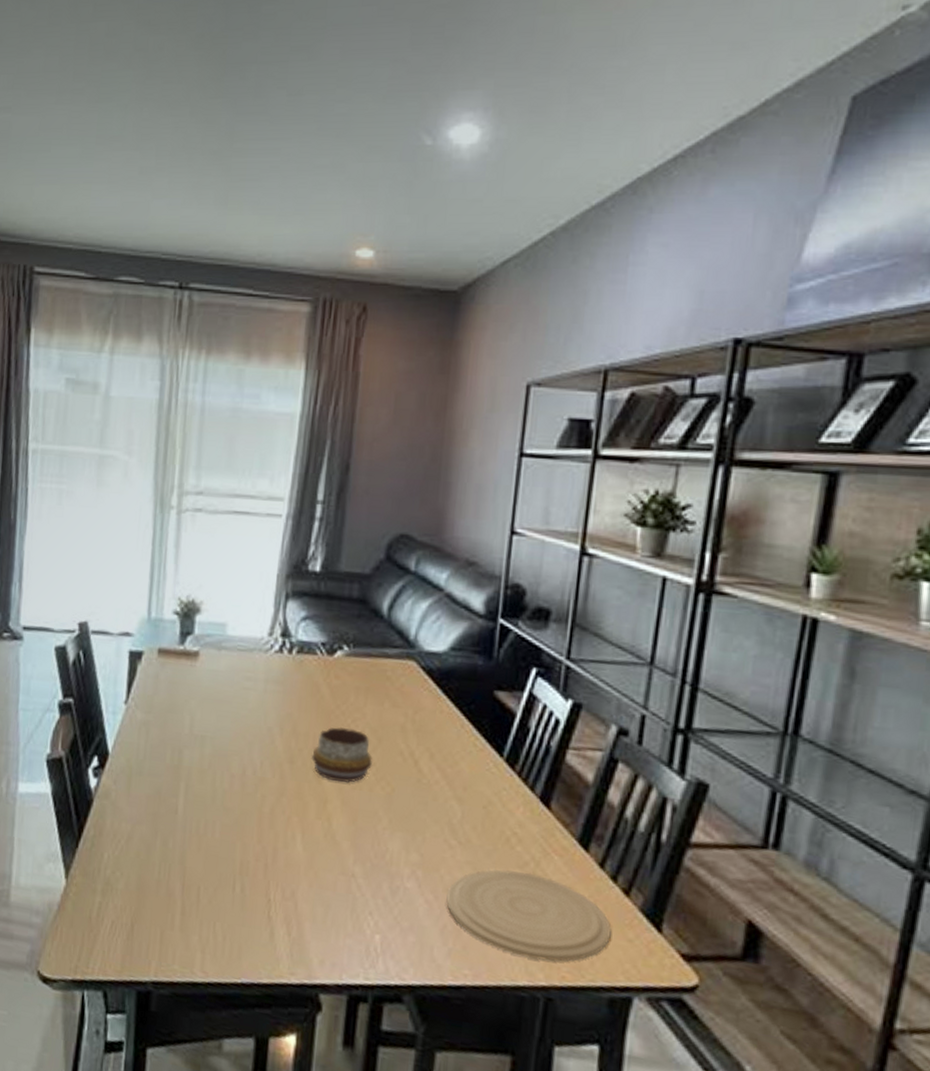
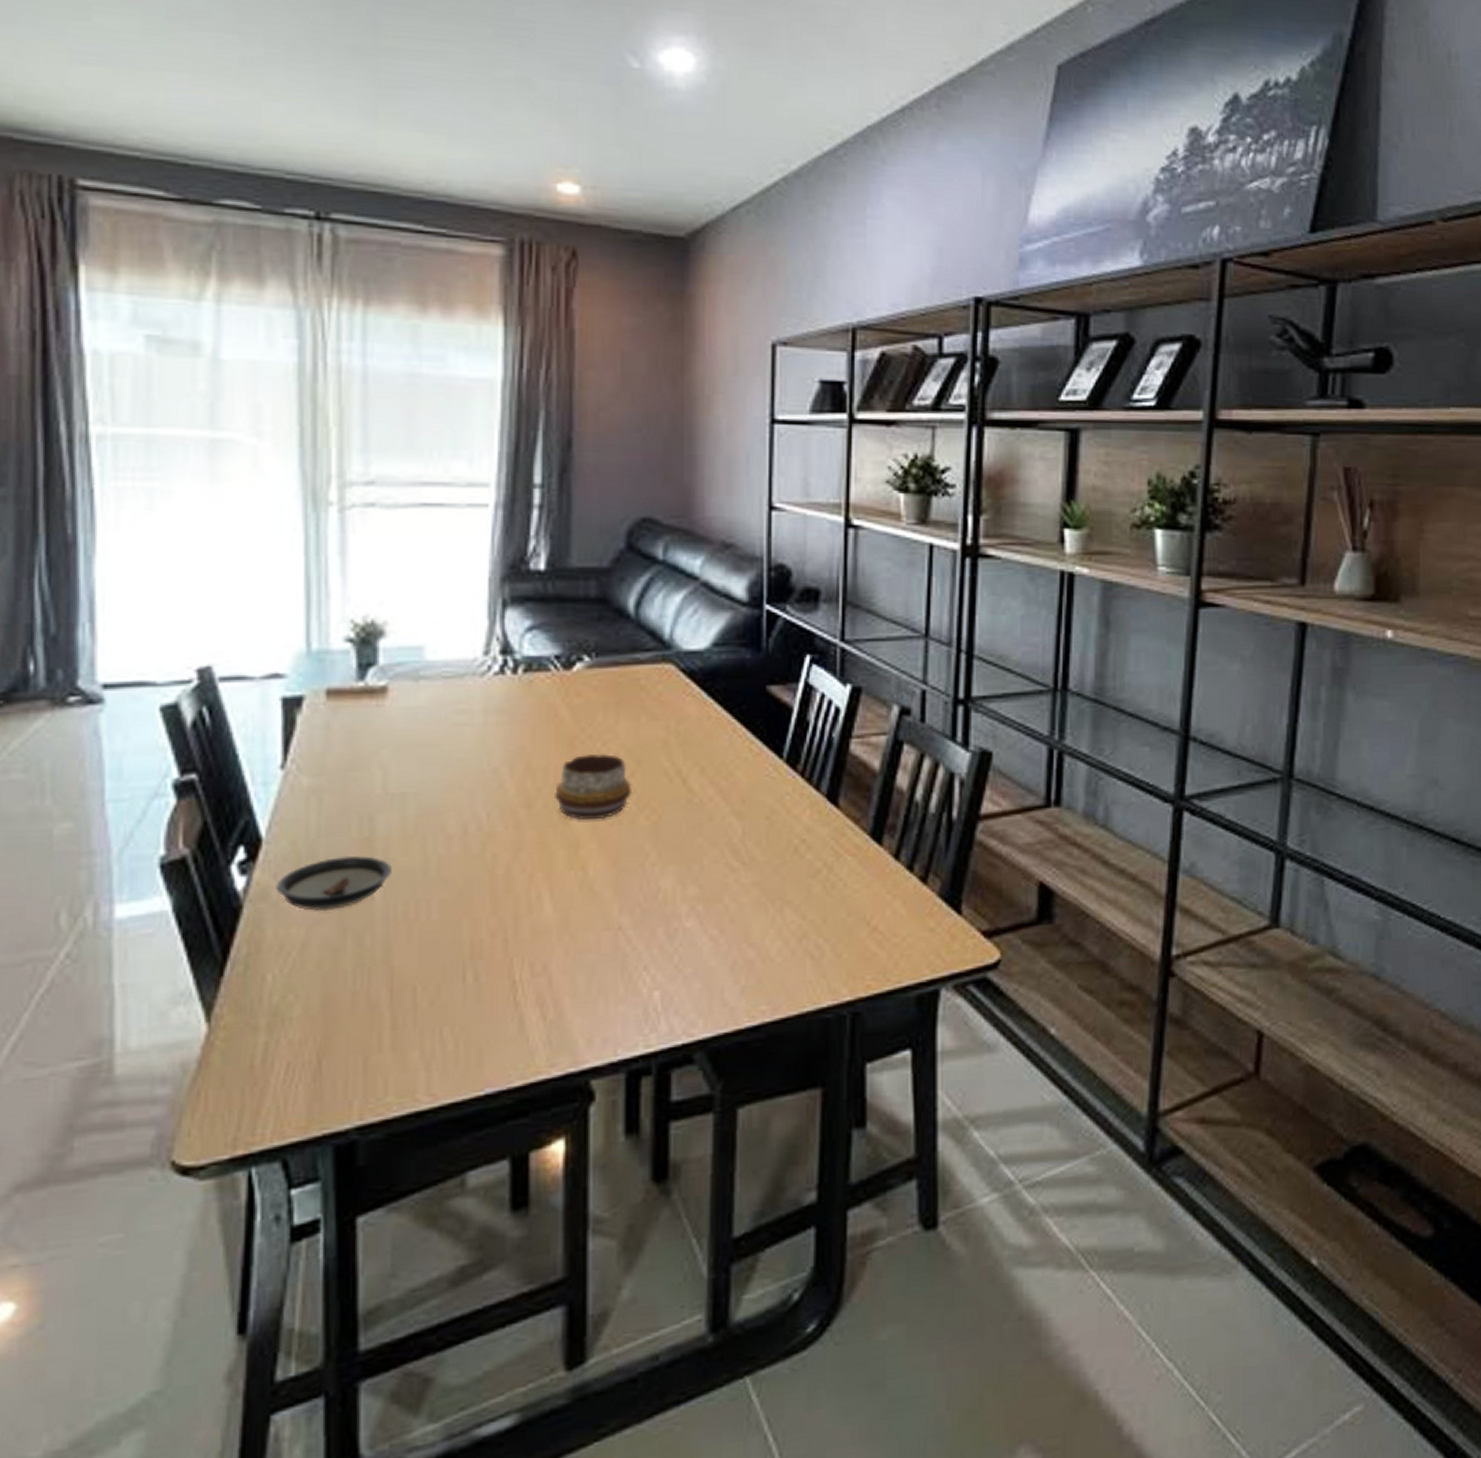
saucer: none [115,776,191,816] -> present [276,855,392,912]
plate: present [446,870,611,962] -> none [734,880,912,975]

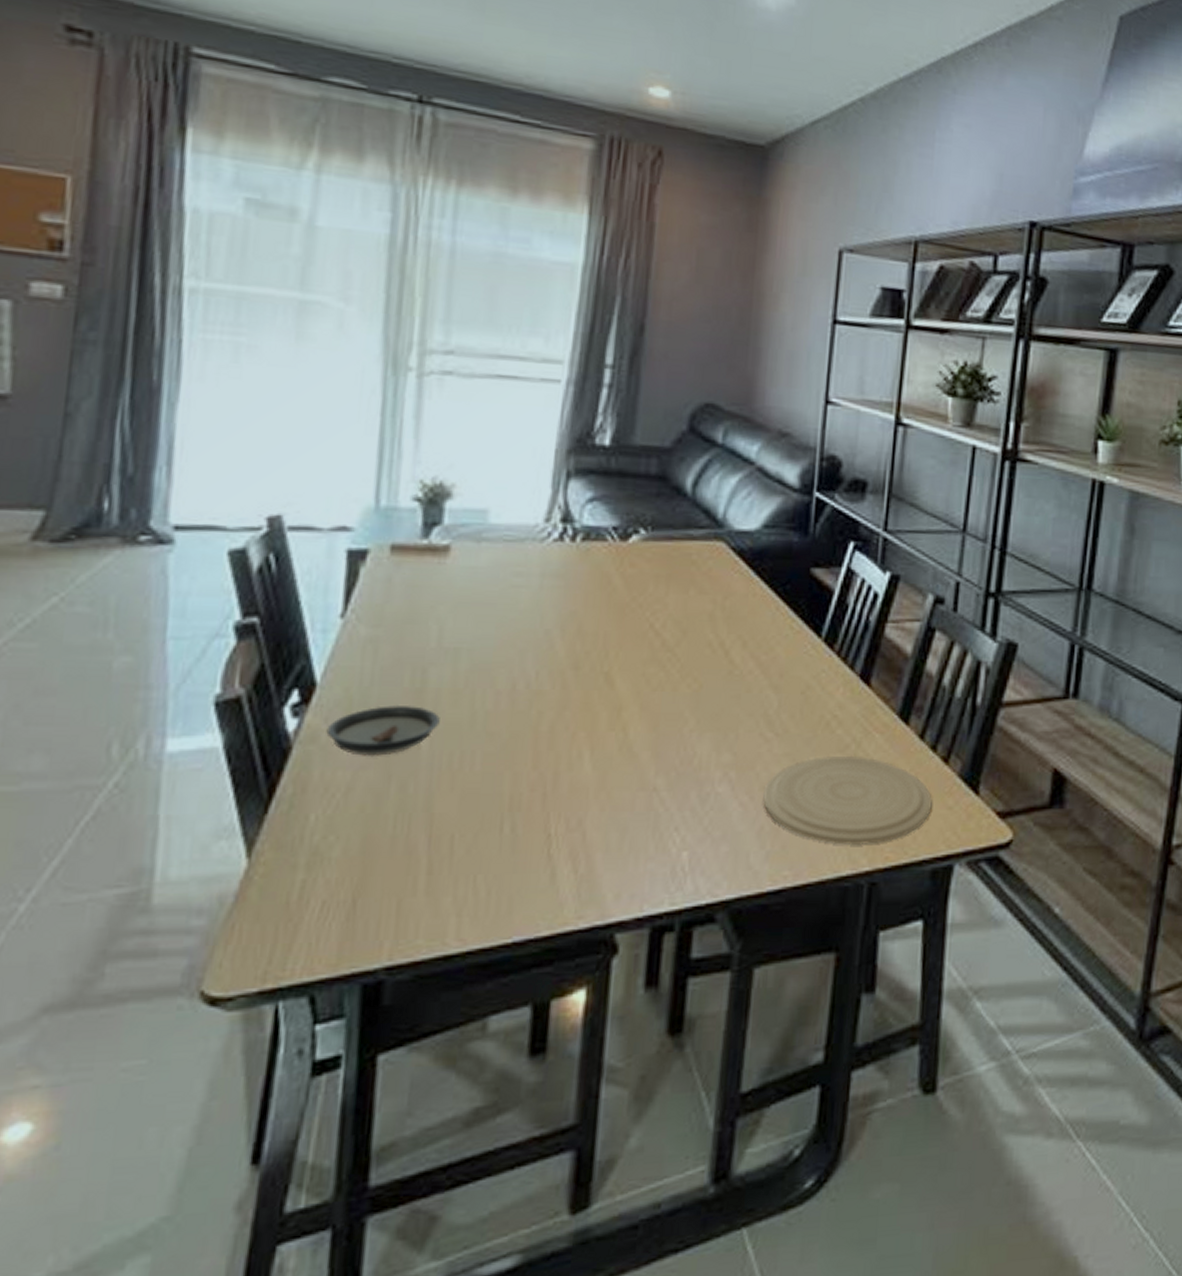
decorative bowl: present [553,753,633,821] -> none [601,621,677,685]
plate: none [734,880,912,975] -> present [763,755,932,846]

